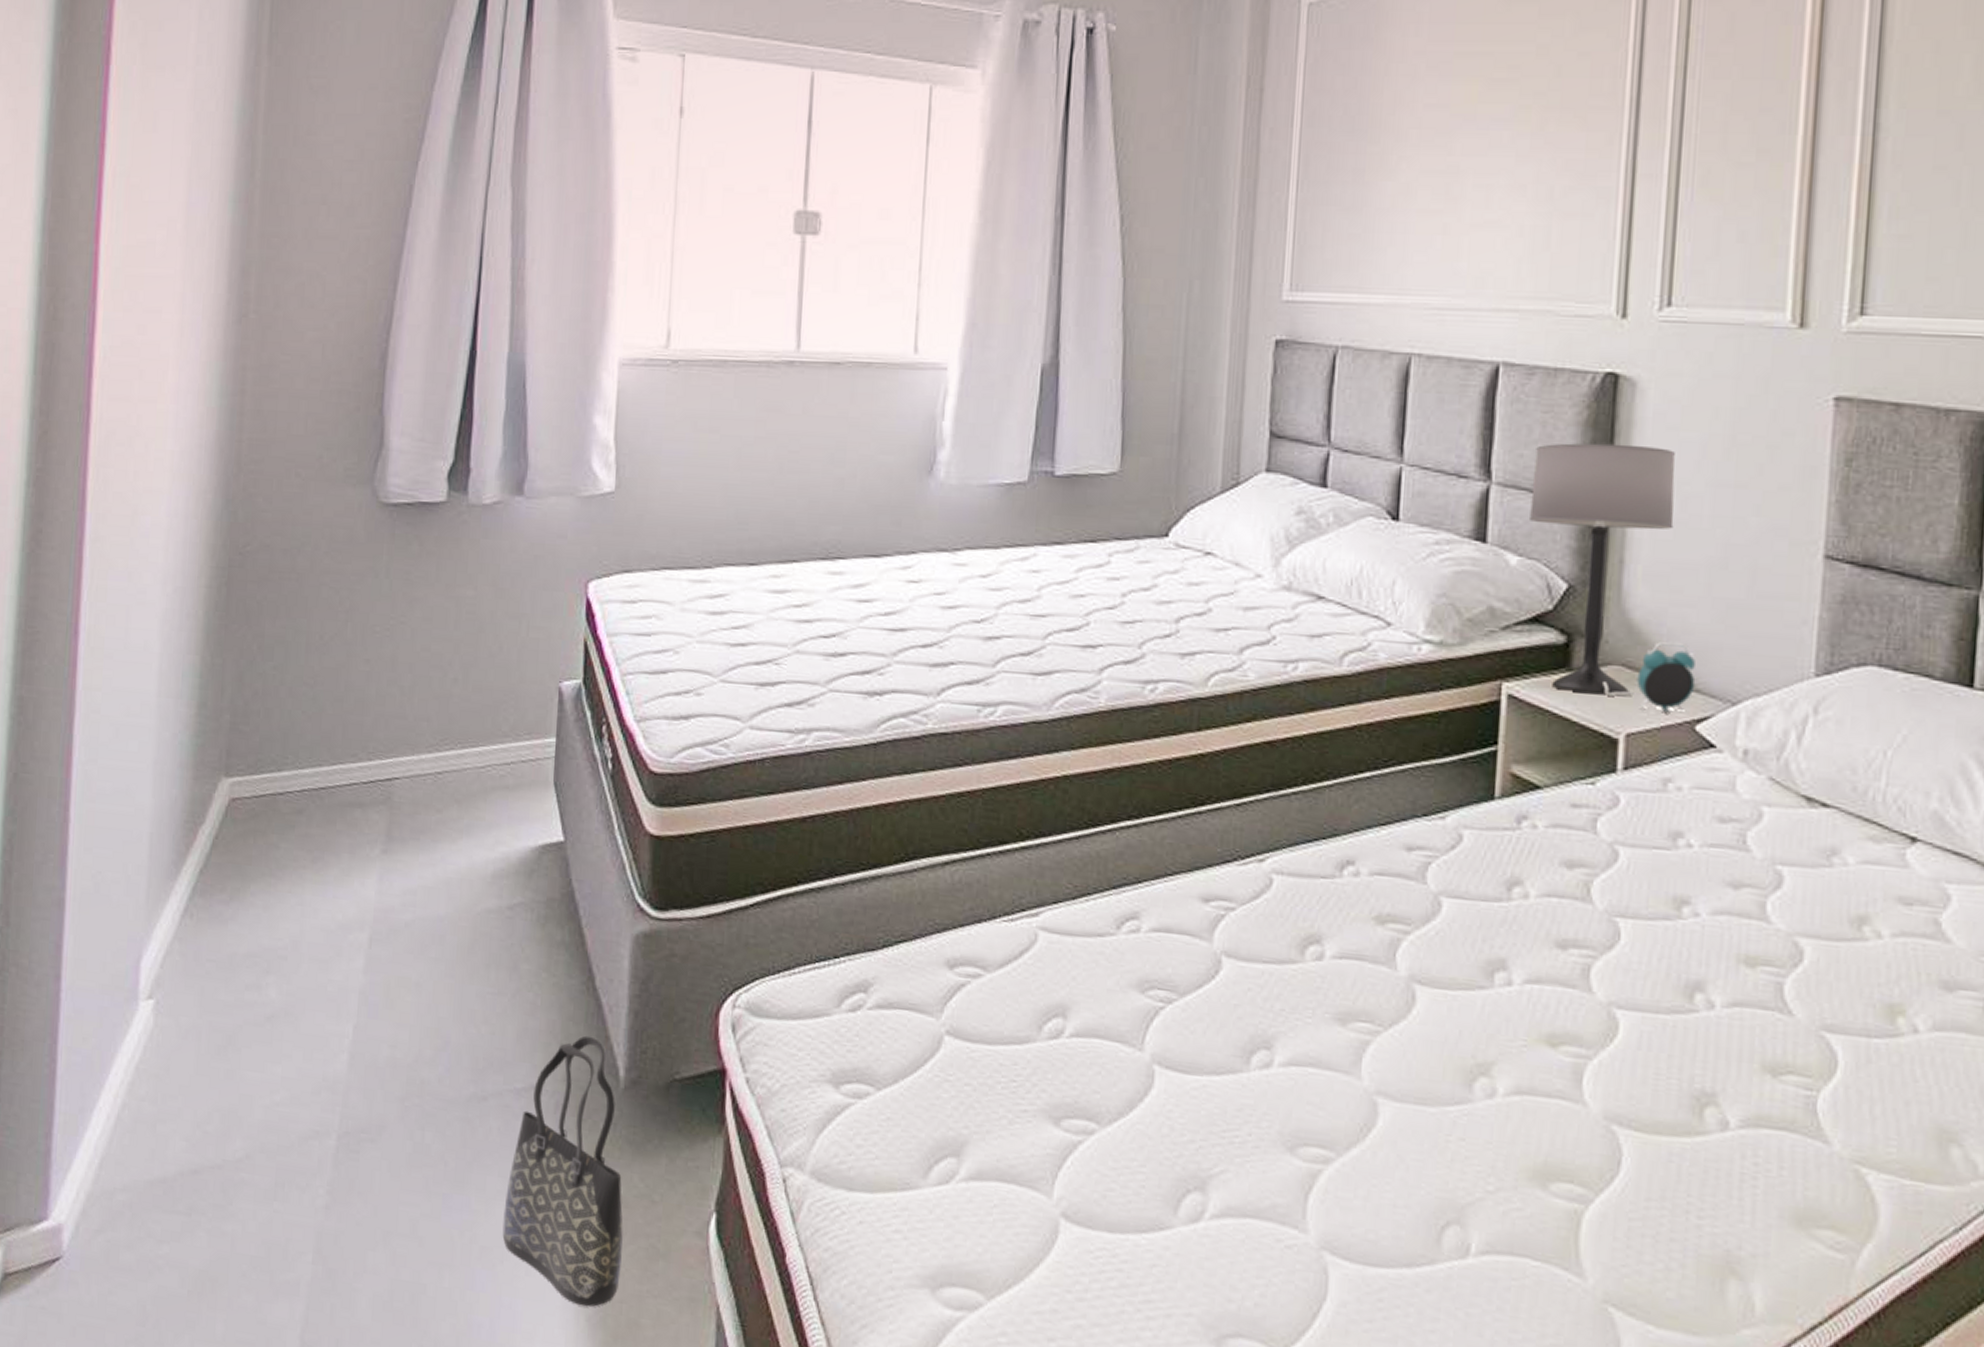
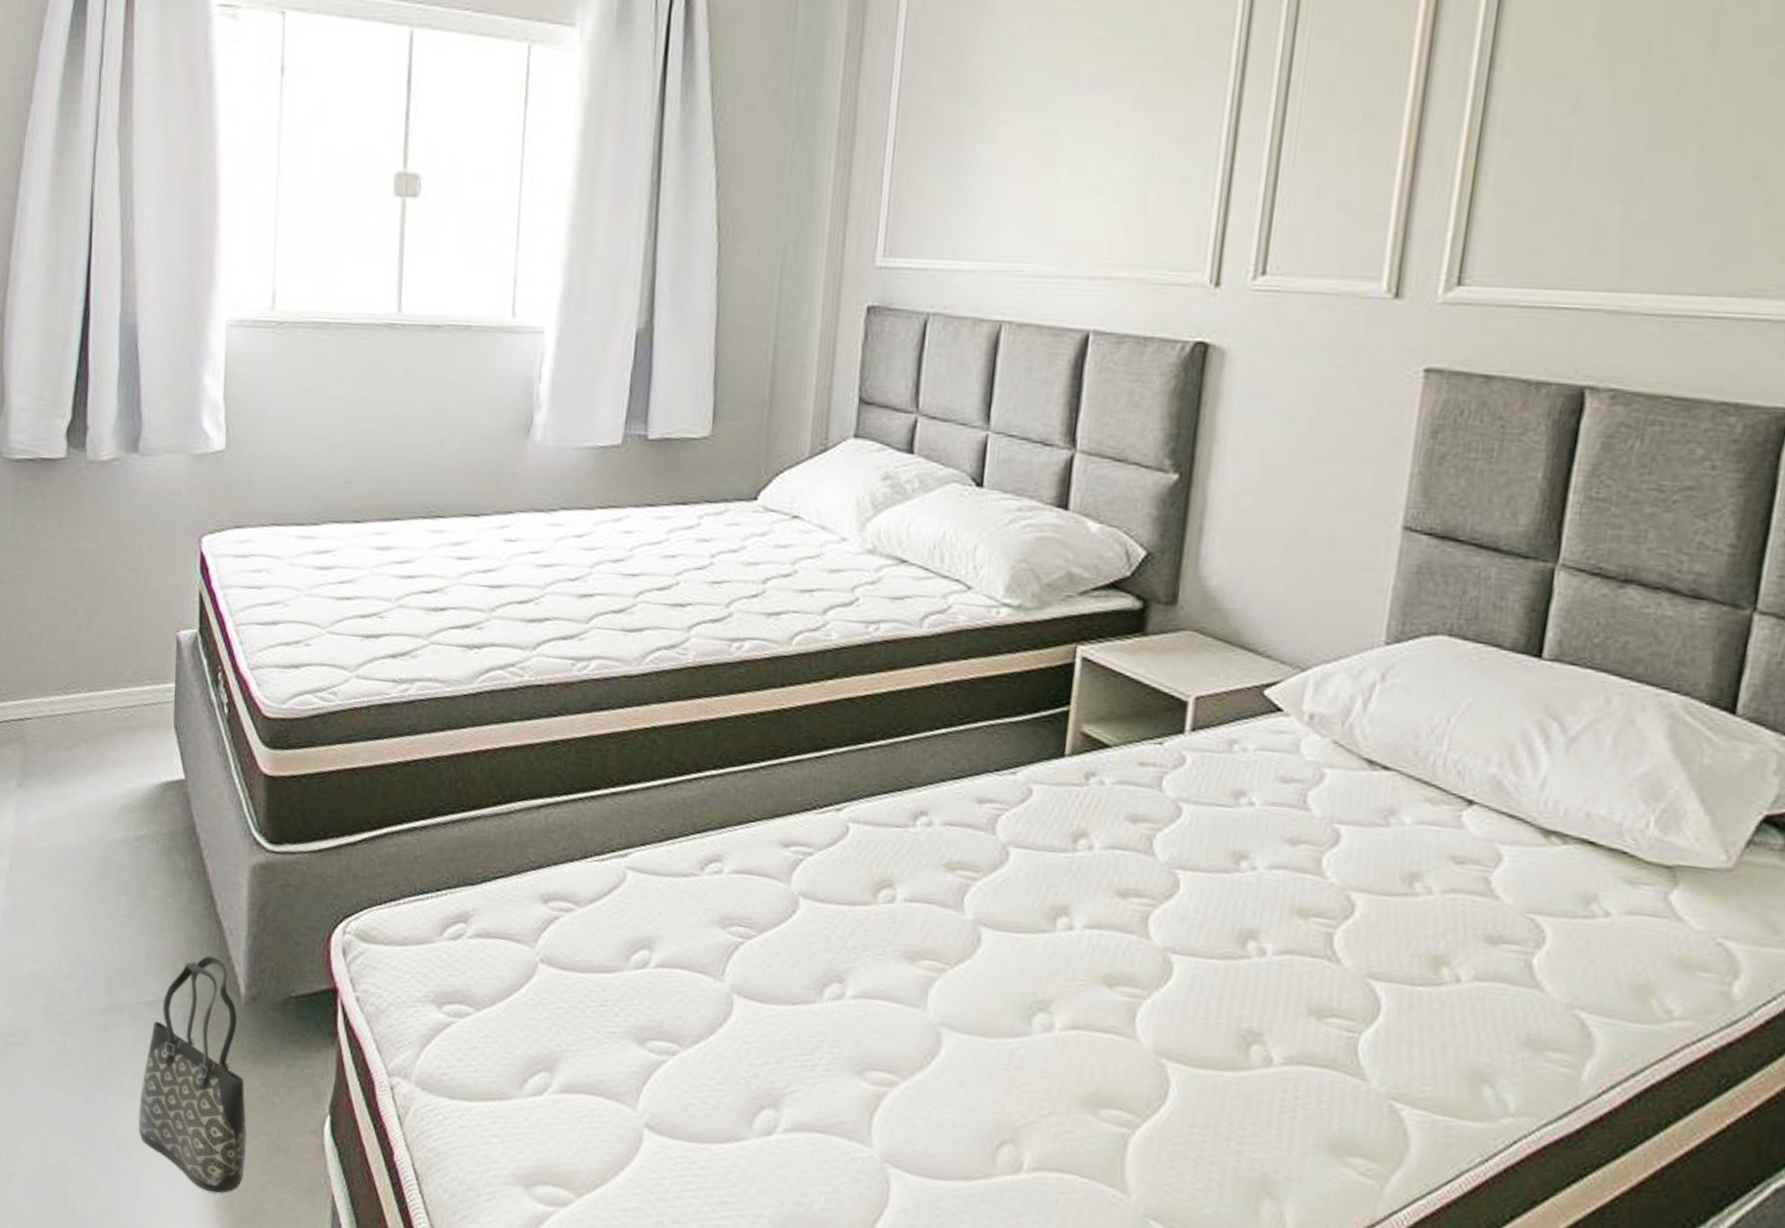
table lamp: present [1528,443,1675,697] -> none [1110,412,1260,662]
alarm clock: present [1637,641,1696,712] -> none [1209,608,1268,677]

